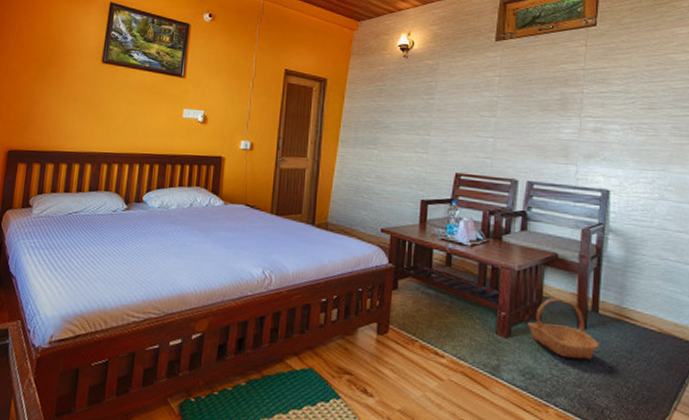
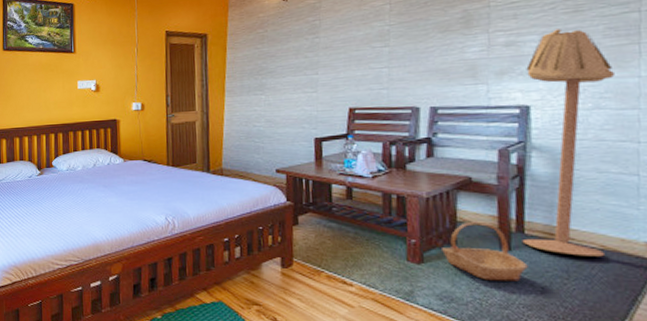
floor lamp: none [596,122,677,340] -> present [522,29,615,257]

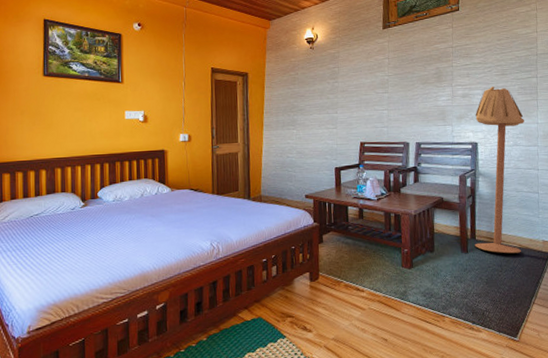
basket: present [442,221,528,282] -> none [425,231,478,278]

